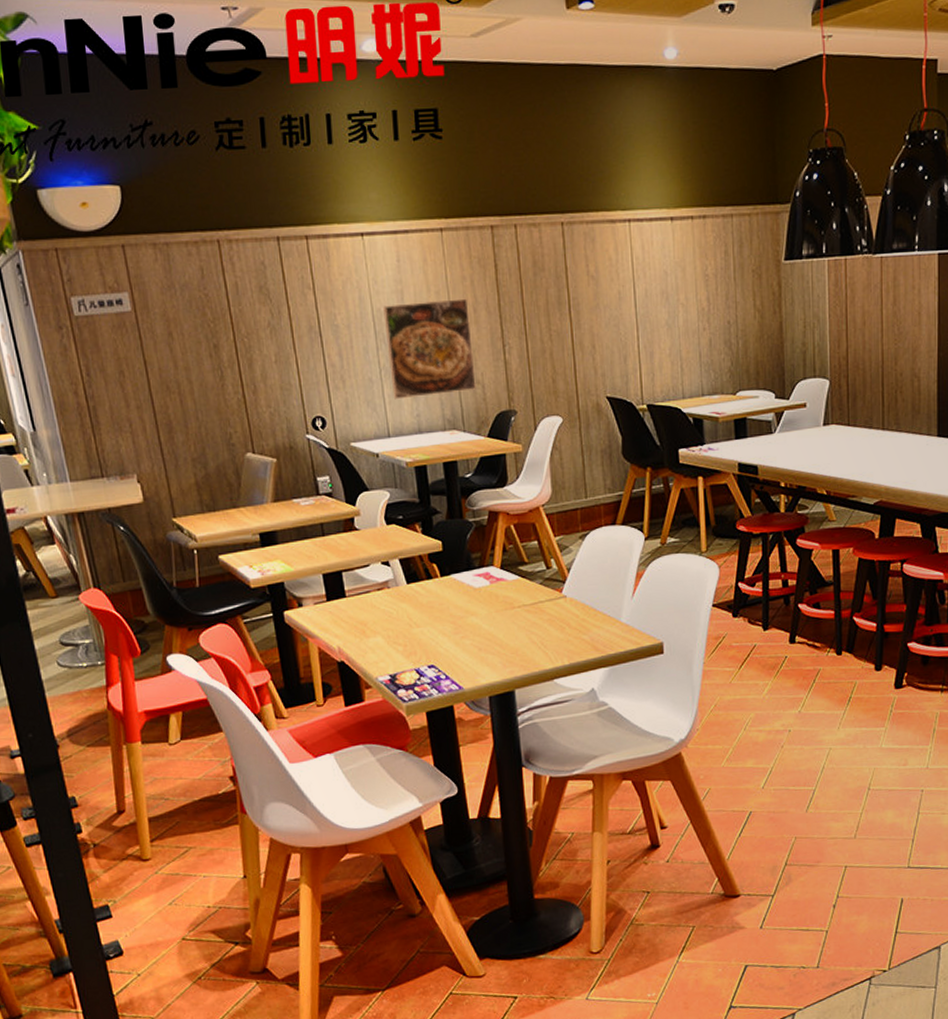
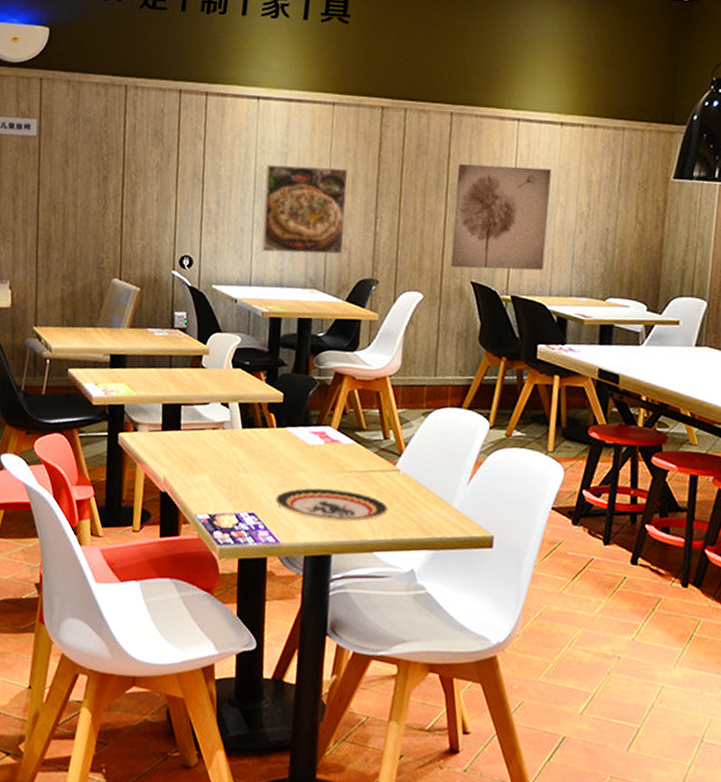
plate: none [452,626,562,659] -> present [275,488,389,522]
wall art: none [576,268,673,385] -> present [451,164,552,271]

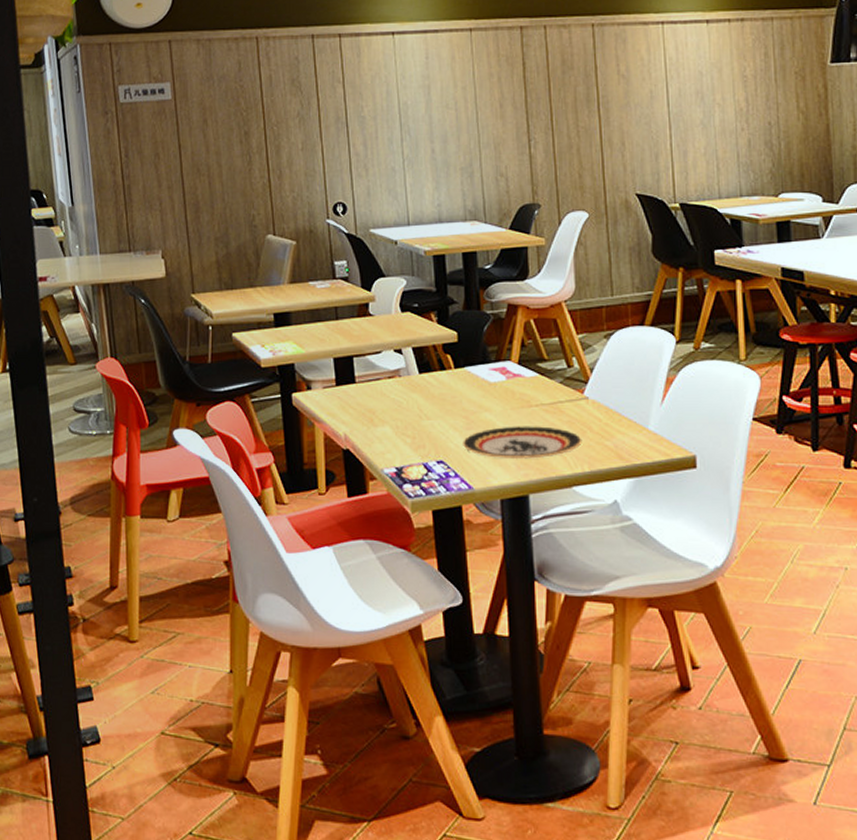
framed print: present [261,164,348,255] -> none [410,94,499,189]
wall art: present [451,164,552,271] -> none [606,69,709,181]

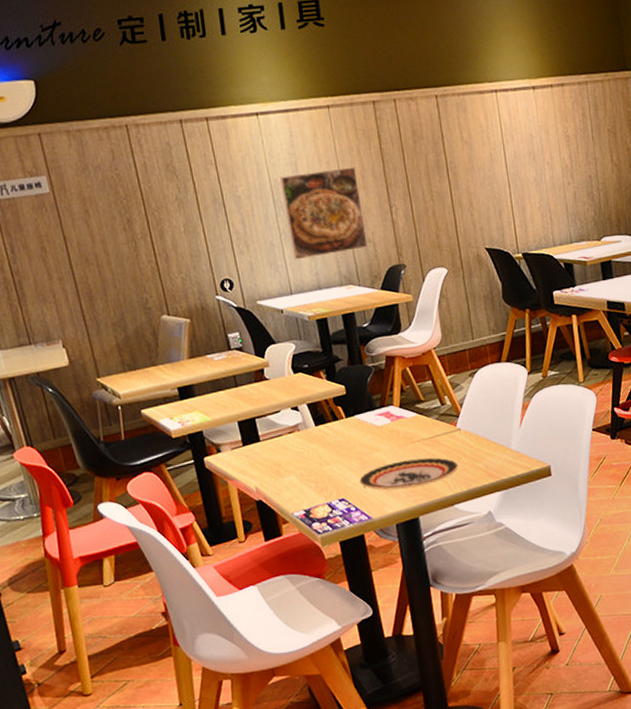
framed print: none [410,94,499,189] -> present [279,166,368,260]

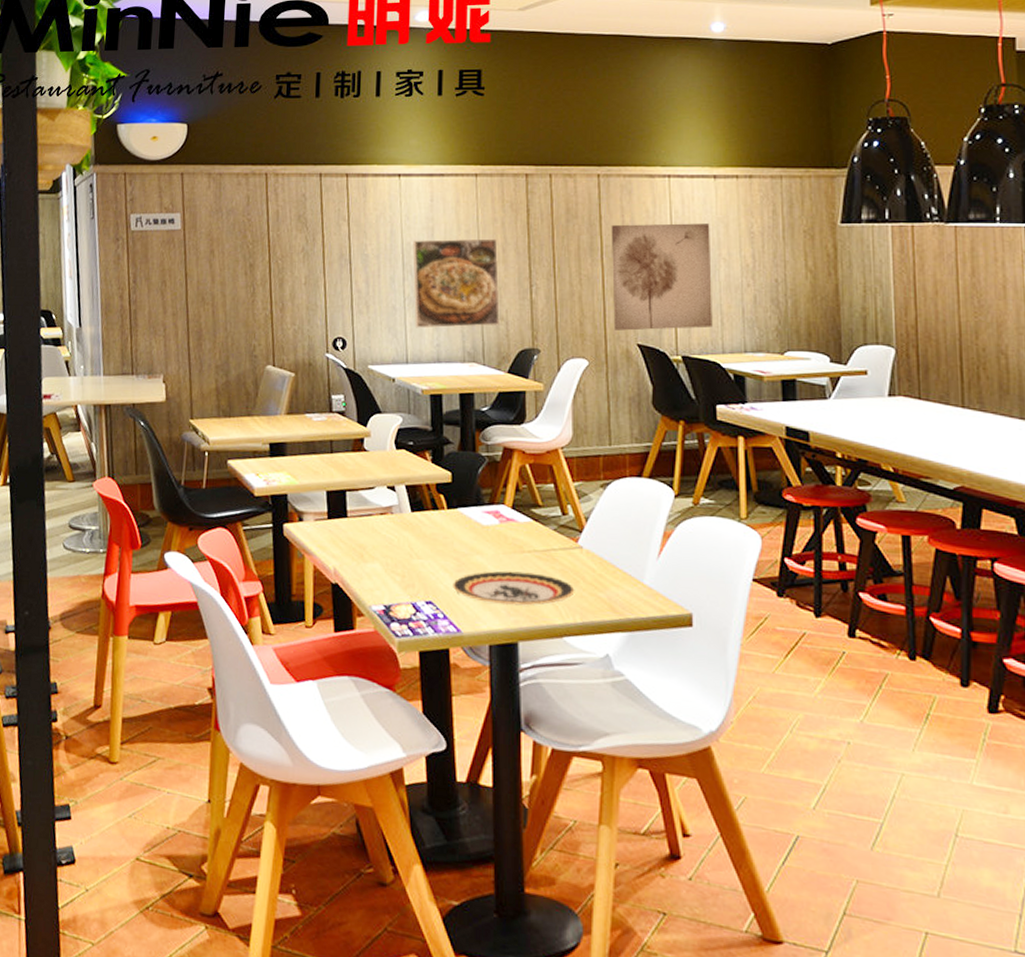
wall art: none [452,132,544,238] -> present [611,223,713,331]

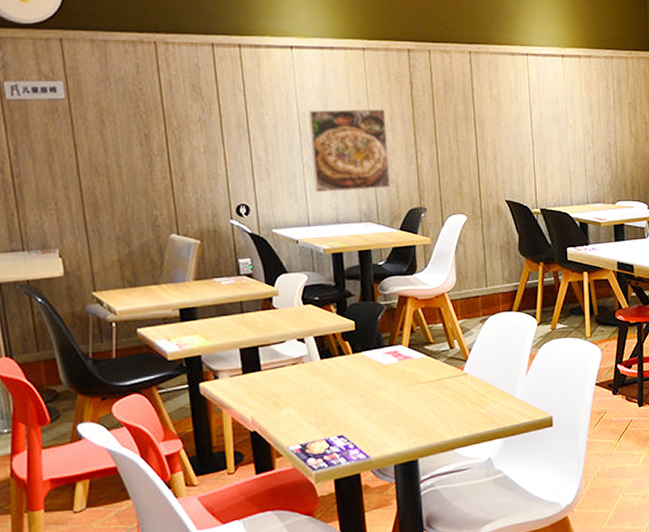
plate: present [453,571,575,606] -> none [361,400,463,430]
wall art: present [611,223,713,331] -> none [481,96,563,189]

